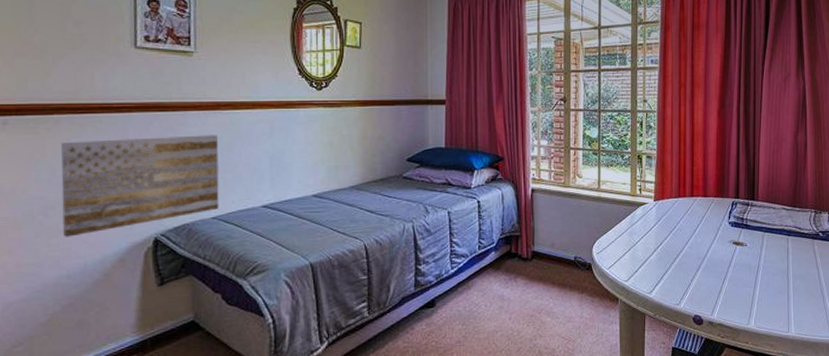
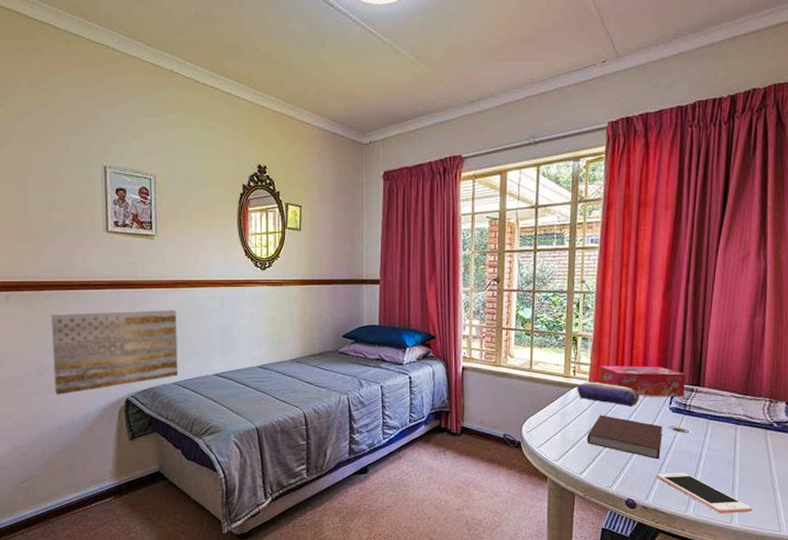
pencil case: none [643,199,701,223] -> present [577,381,640,407]
notebook: none [655,232,723,274] -> present [587,415,663,460]
tissue box: none [663,182,741,212] -> present [598,366,686,397]
cell phone: none [720,285,806,323] -> present [657,472,753,513]

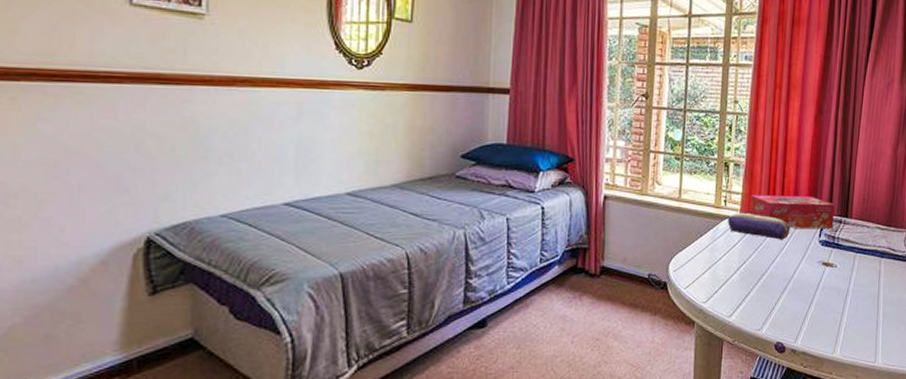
wall art: present [51,310,179,395] -> none [27,115,231,233]
notebook: present [587,415,663,460] -> none [737,249,812,297]
cell phone: present [657,472,753,513] -> none [806,310,895,353]

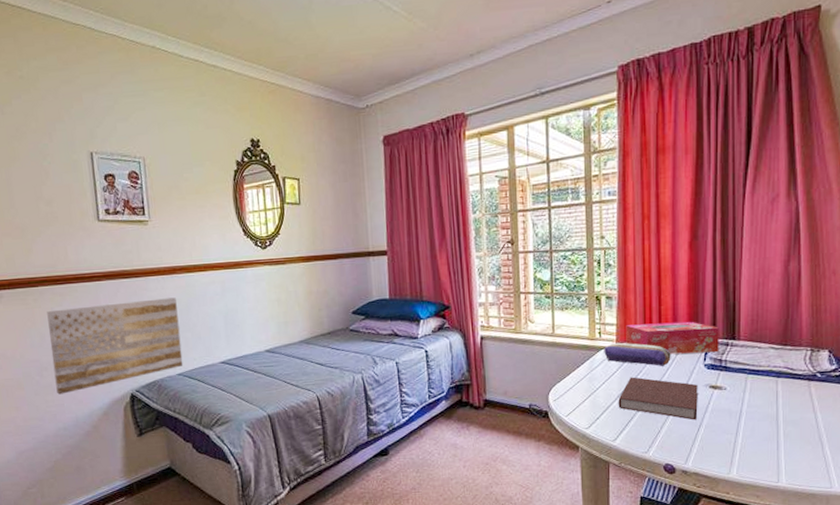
wall art: none [27,115,231,233] -> present [47,297,183,395]
notebook: none [737,249,812,297] -> present [618,377,698,420]

